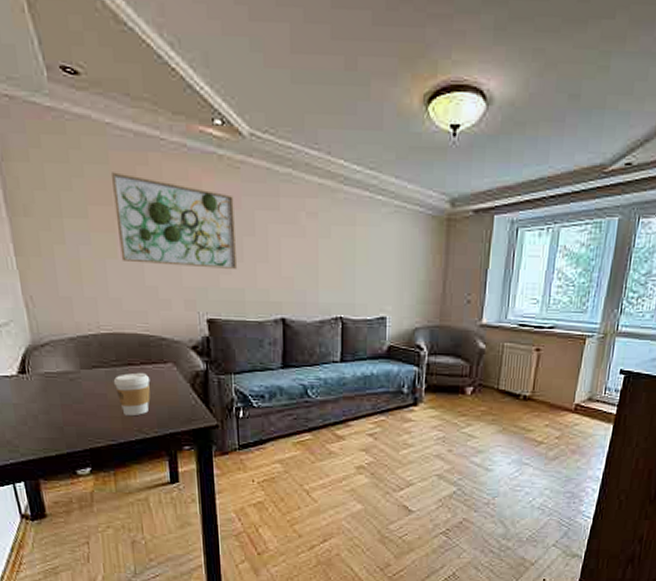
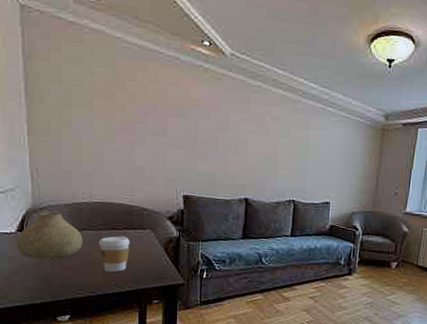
vase: none [19,348,96,404] -> present [16,212,83,259]
wall art: present [110,172,238,269] -> none [116,75,214,157]

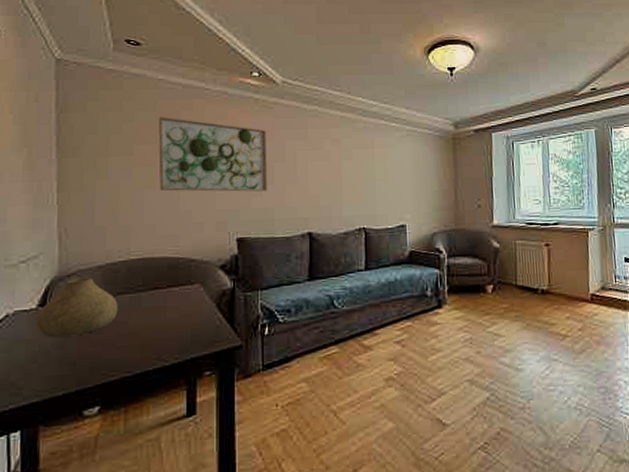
coffee cup: present [98,236,130,273] -> none [137,295,176,344]
wall art: none [116,75,214,157] -> present [158,116,268,192]

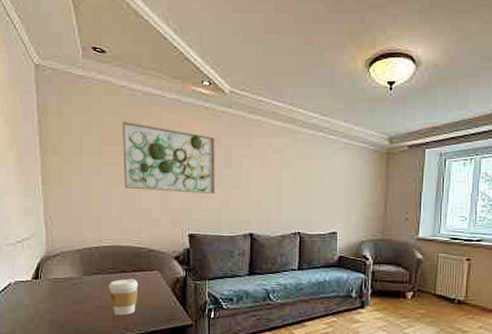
vase: present [36,277,118,338] -> none [32,258,94,305]
coffee cup: none [137,295,176,344] -> present [108,278,139,316]

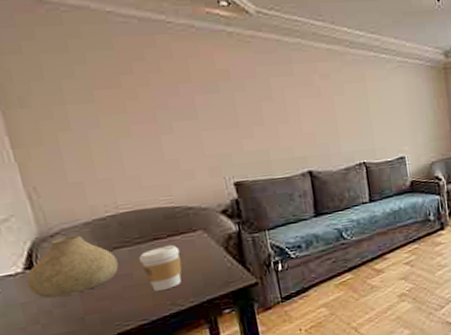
vase: none [32,258,94,305] -> present [26,235,119,298]
wall art: present [122,121,216,194] -> none [116,56,260,139]

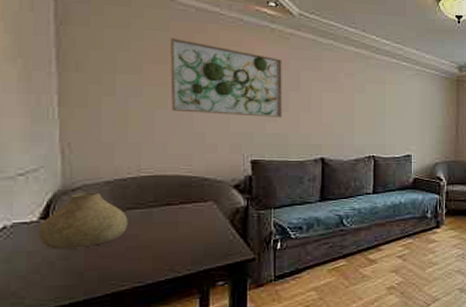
wall art: none [116,56,260,139] -> present [169,38,283,117]
coffee cup: present [138,244,182,292] -> none [148,211,188,256]

